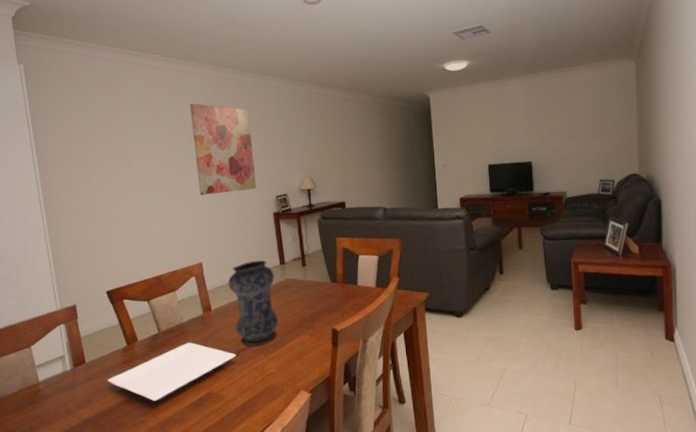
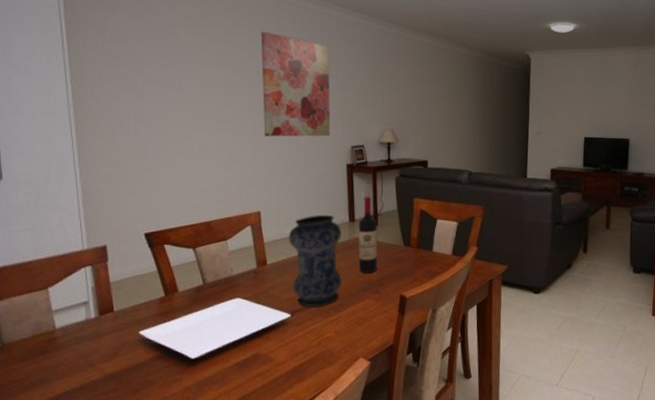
wine bottle: none [288,240,309,311] -> present [358,196,378,274]

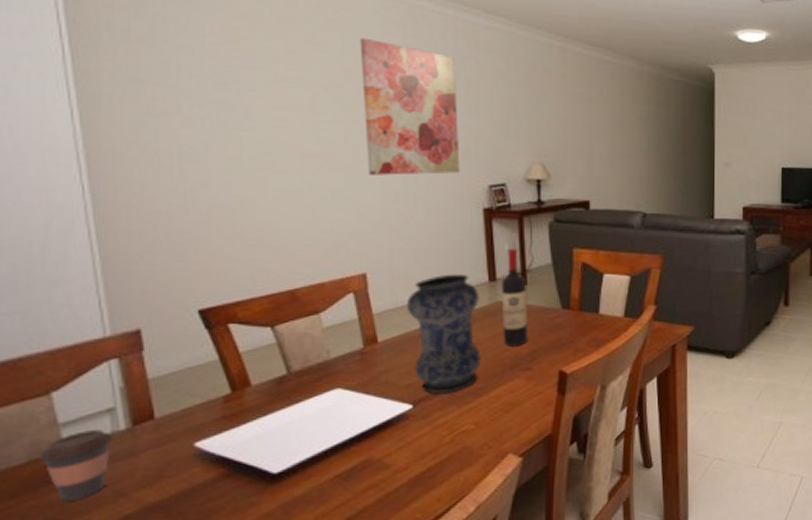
coffee cup: none [39,317,87,368] -> present [38,429,114,503]

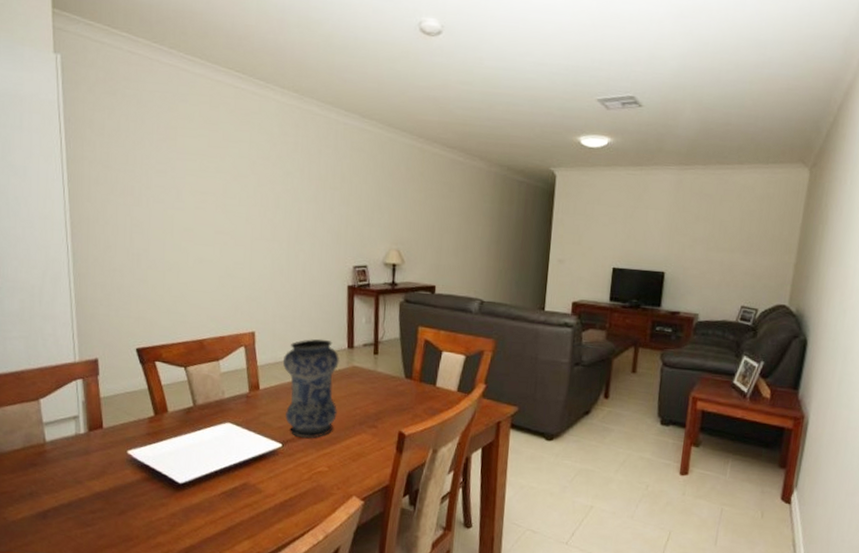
coffee cup: present [38,429,114,503] -> none [29,430,76,482]
wall art: present [359,37,460,176] -> none [261,136,334,255]
wine bottle: present [501,248,528,347] -> none [355,321,378,406]

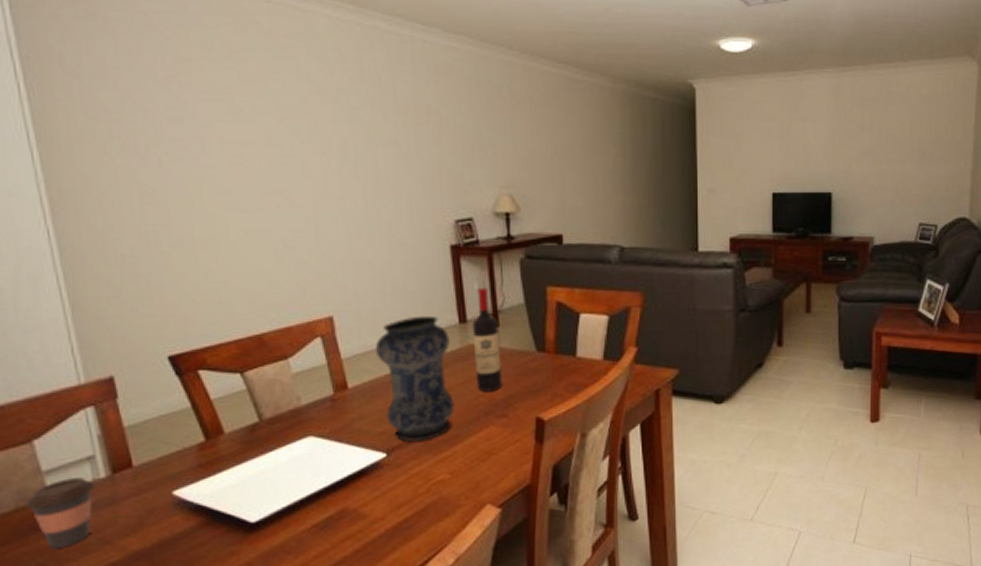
coffee cup: none [29,430,76,482] -> present [25,477,95,550]
wine bottle: none [355,321,378,406] -> present [472,287,502,392]

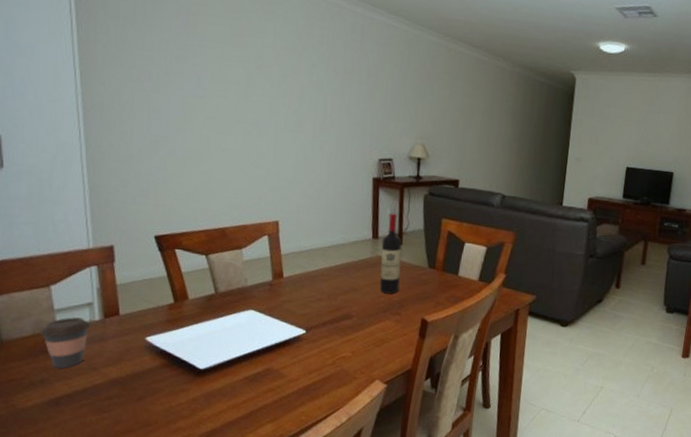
vase: present [375,315,454,442] -> none [307,229,365,325]

